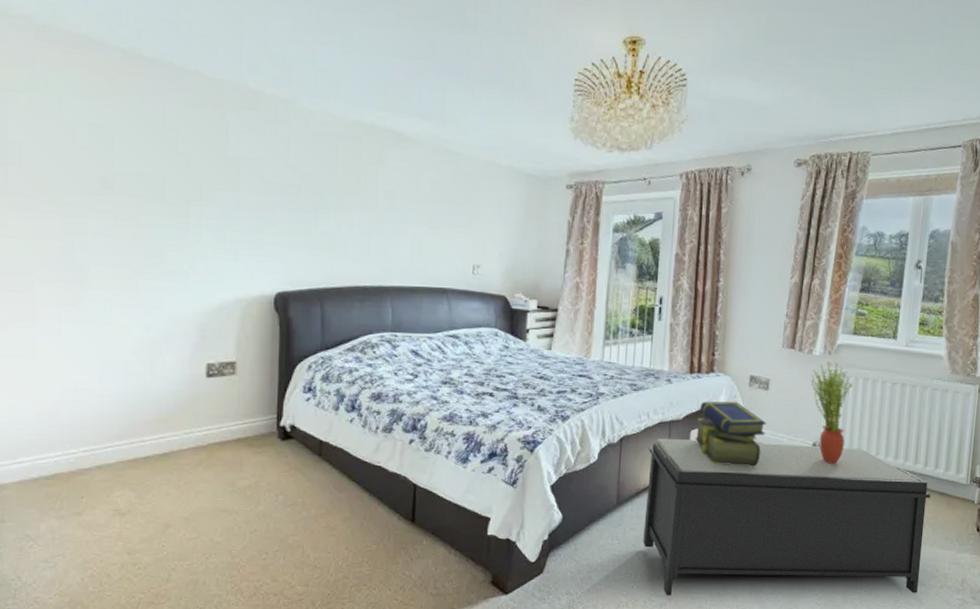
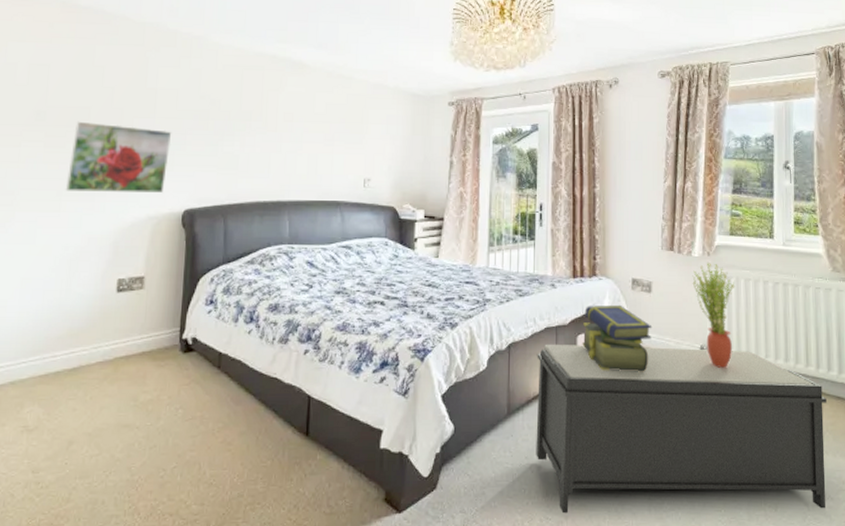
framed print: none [142,191,259,273] -> present [65,121,172,193]

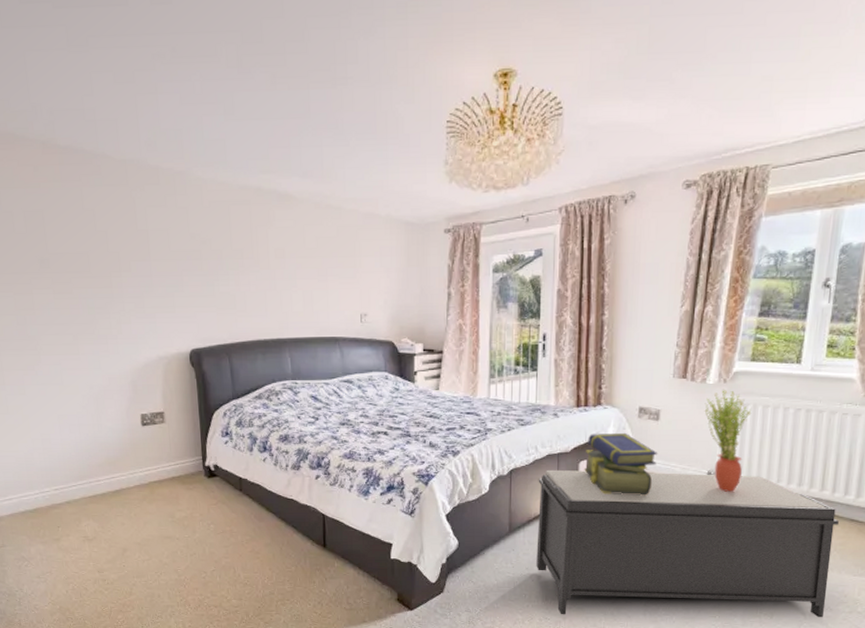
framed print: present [65,121,172,193] -> none [78,267,170,335]

